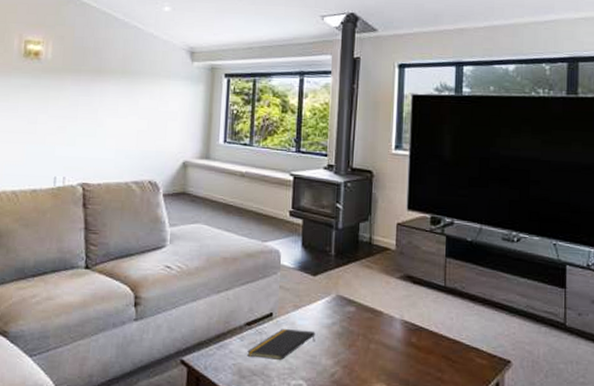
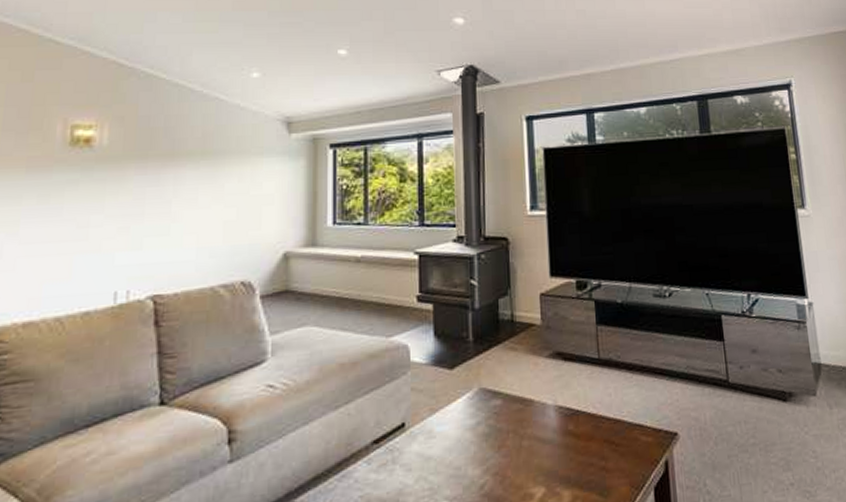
notepad: present [247,329,316,361] -> none [377,436,458,483]

